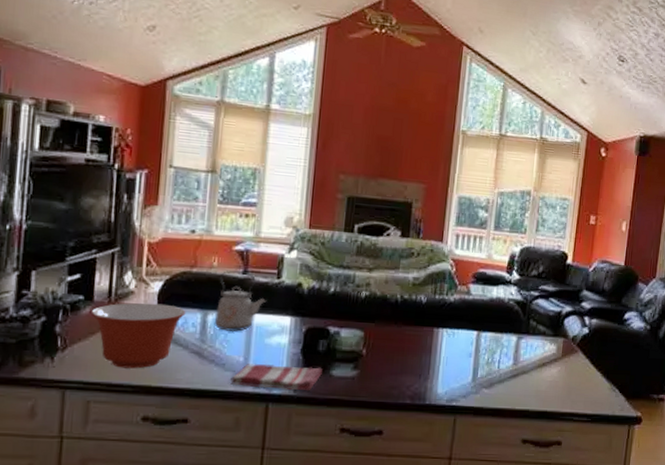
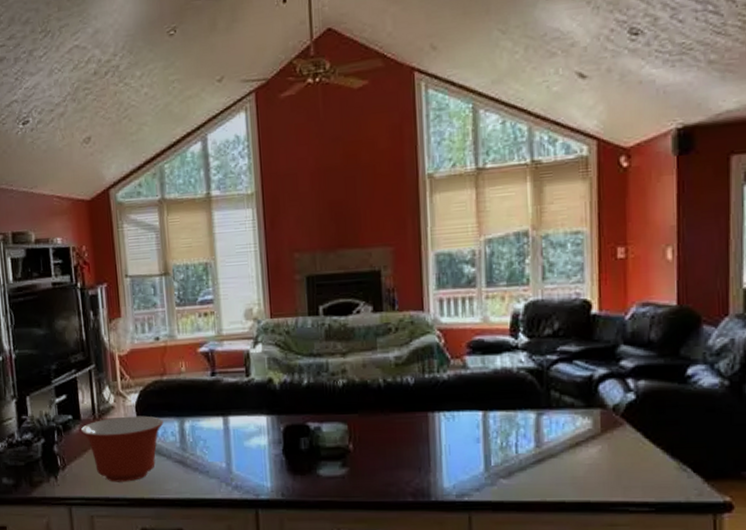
kettle: present [214,270,267,332] -> none [189,373,240,437]
dish towel: present [230,363,322,391] -> none [217,467,309,494]

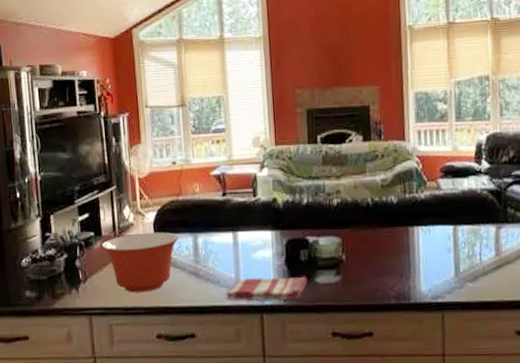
dish towel: none [217,467,309,494] -> present [226,276,307,301]

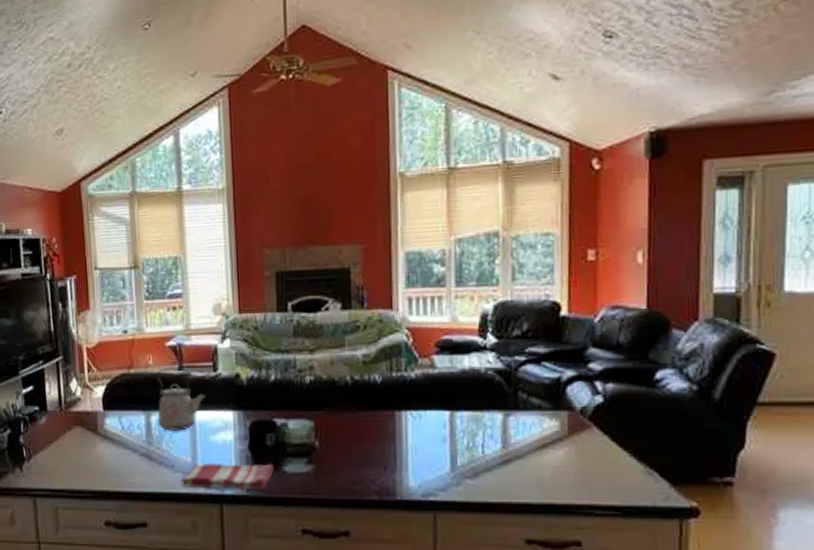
mixing bowl: present [101,232,179,293] -> none [46,408,130,474]
kettle: none [202,193,248,251] -> present [156,367,206,431]

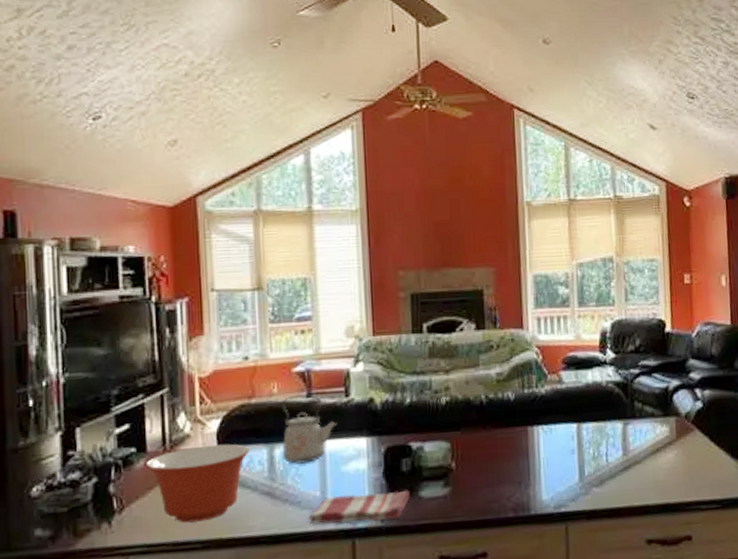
mixing bowl: none [46,408,130,474] -> present [145,444,250,523]

